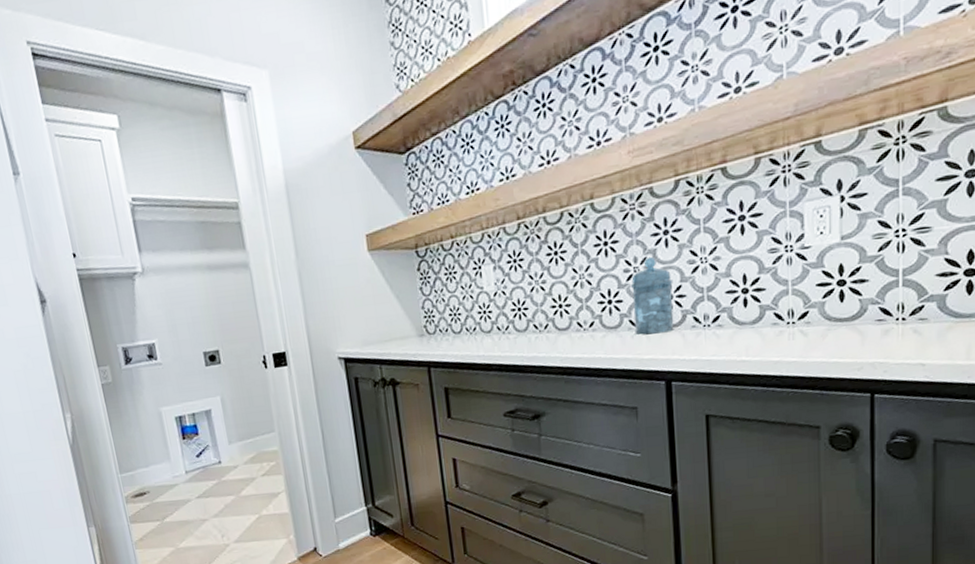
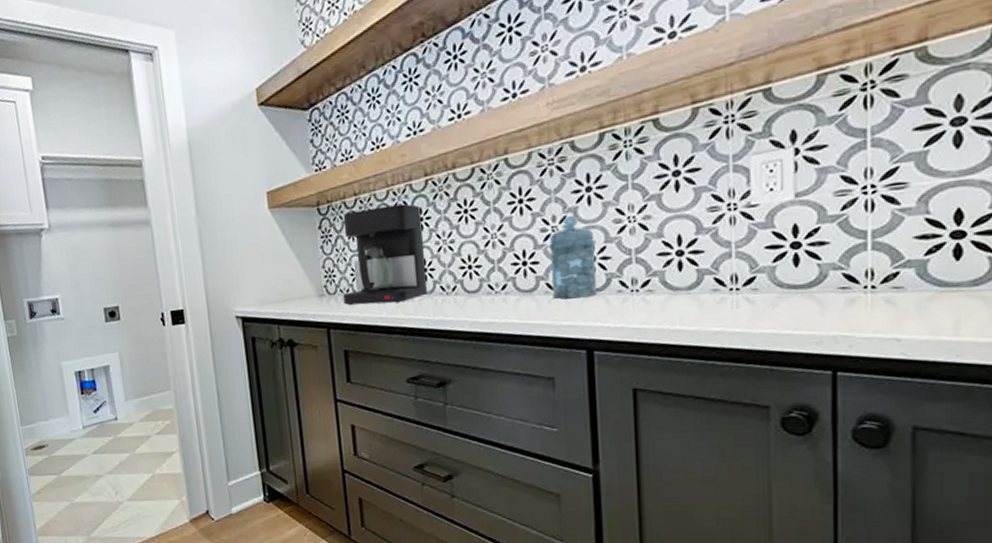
coffee maker: none [440,246,522,345] -> present [343,203,428,306]

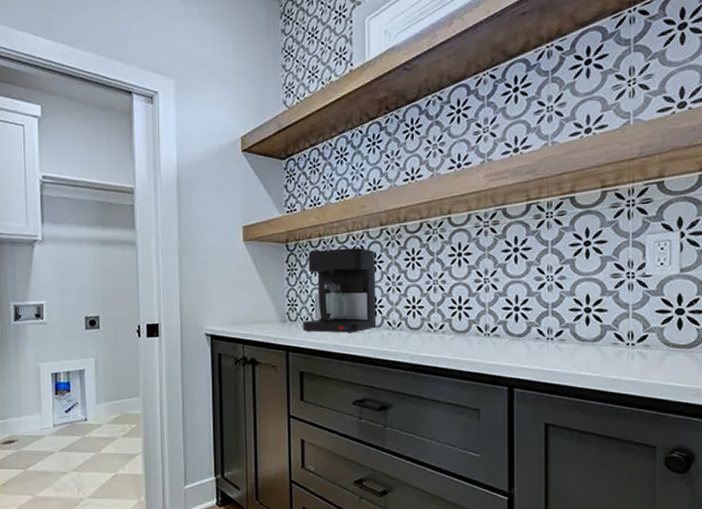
canister: present [548,215,597,300] -> none [480,270,520,342]

